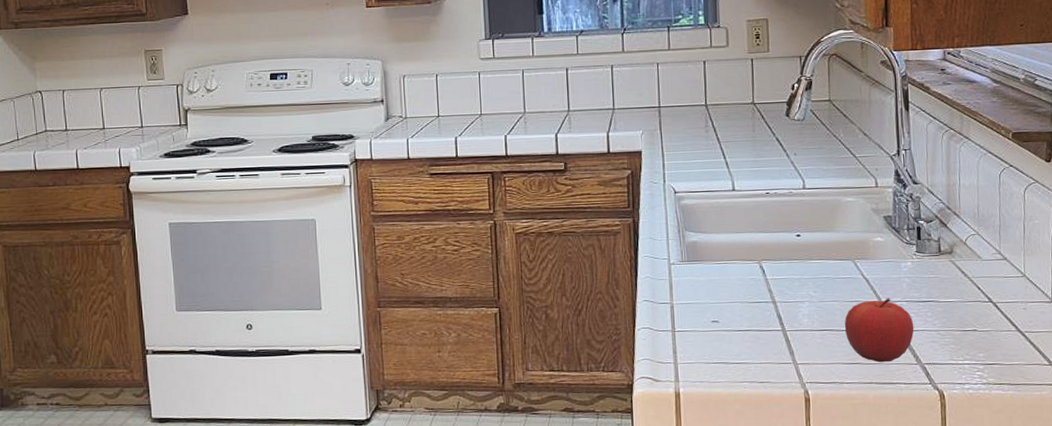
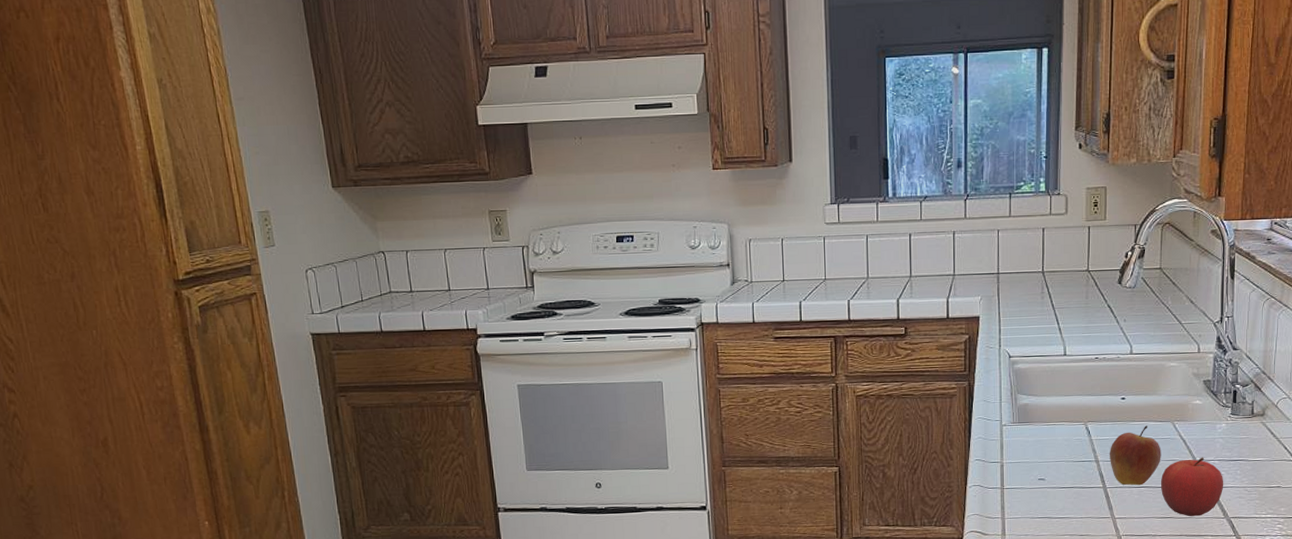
fruit: none [786,264,844,329] -> present [1109,425,1161,486]

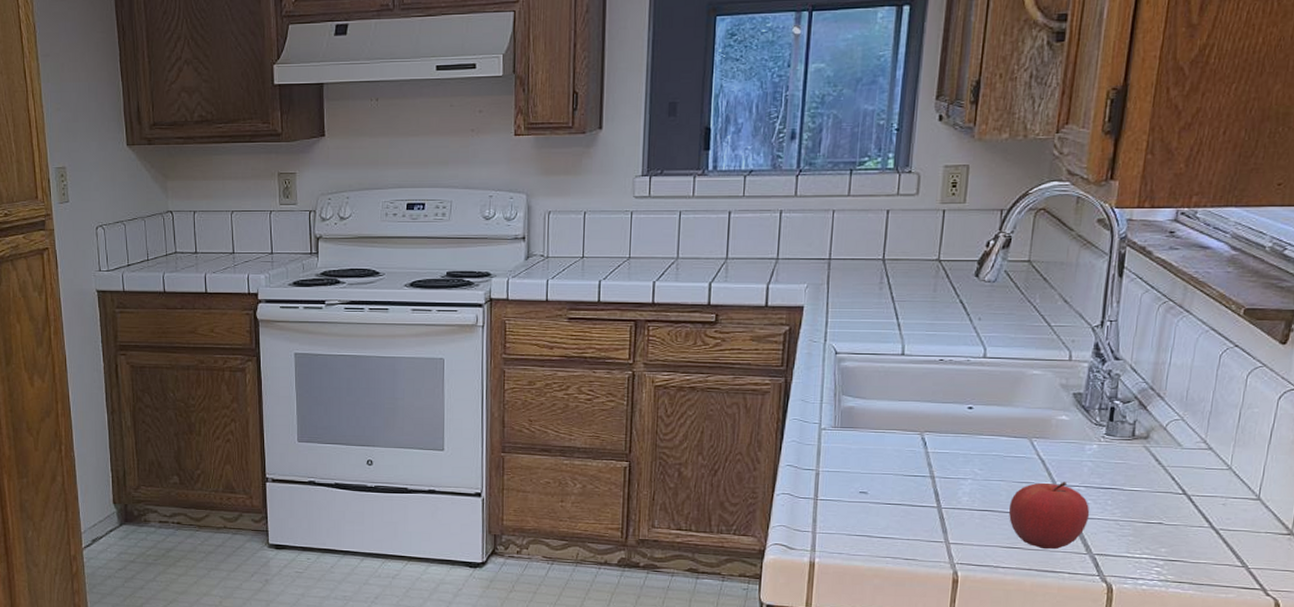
fruit: present [1109,425,1161,486] -> none [947,440,1013,509]

